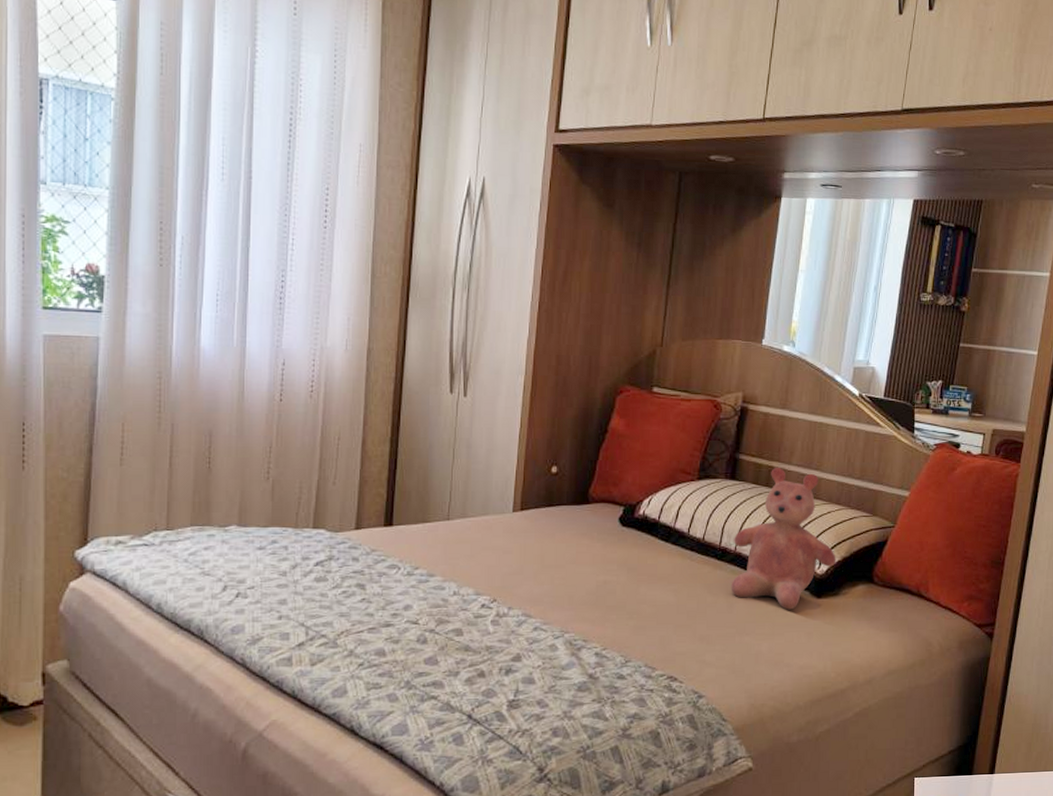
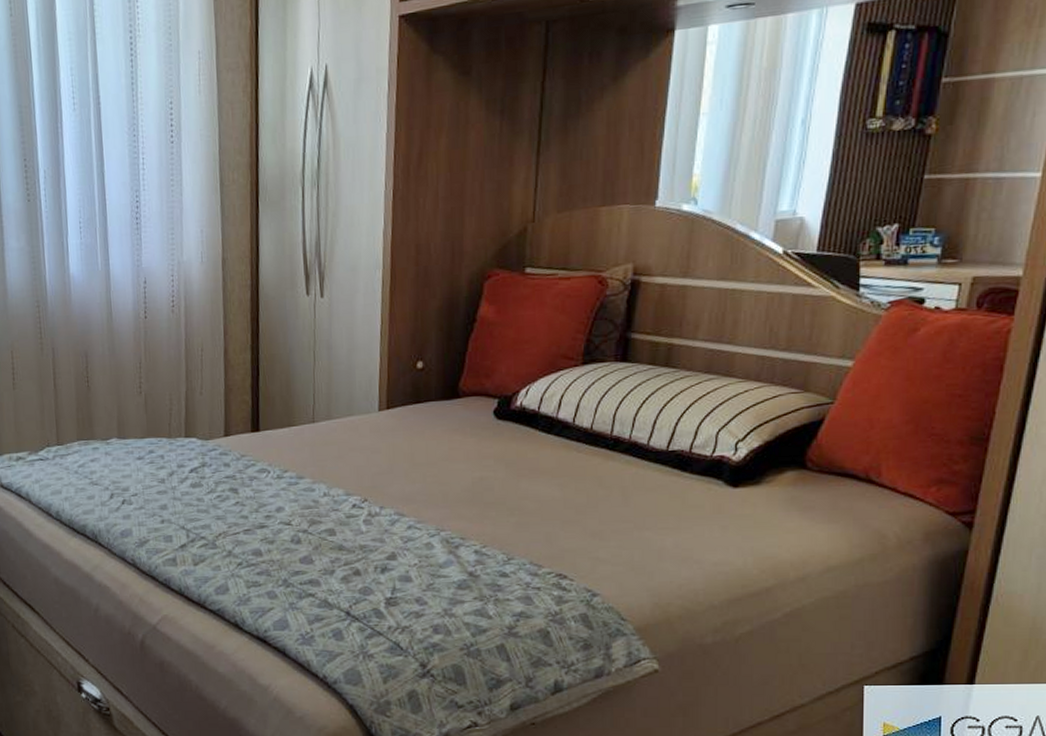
teddy bear: present [731,468,836,610] -> none [626,345,757,502]

